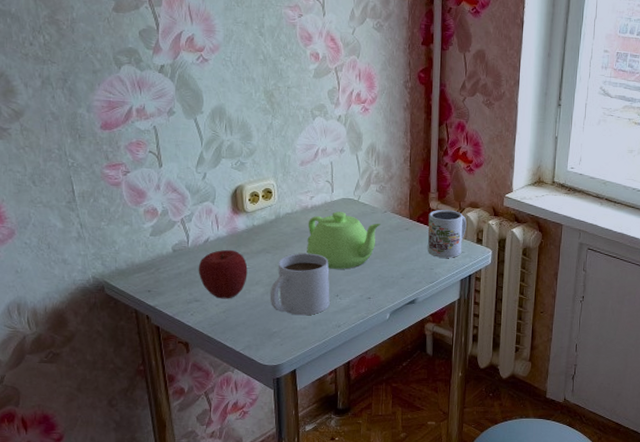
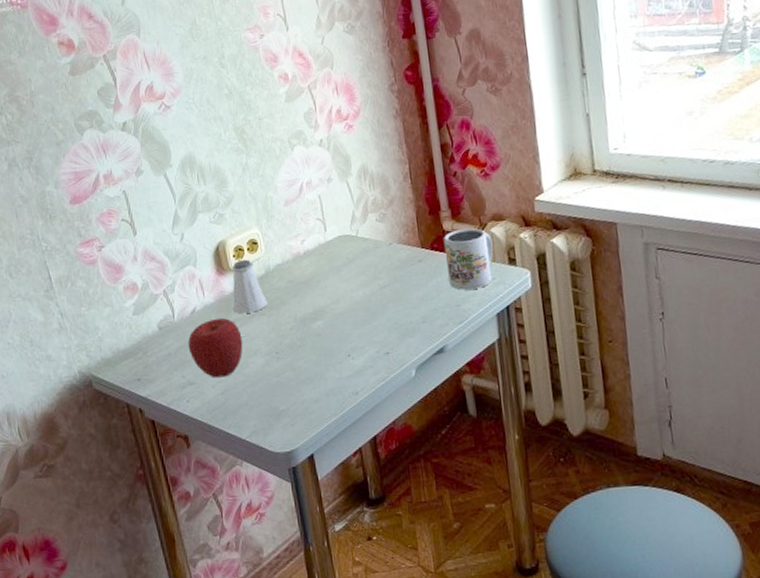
saltshaker: none [242,204,274,250] -> present [231,259,267,314]
mug: present [269,253,330,316] -> none [270,307,342,387]
teapot: present [307,211,381,269] -> none [302,252,387,324]

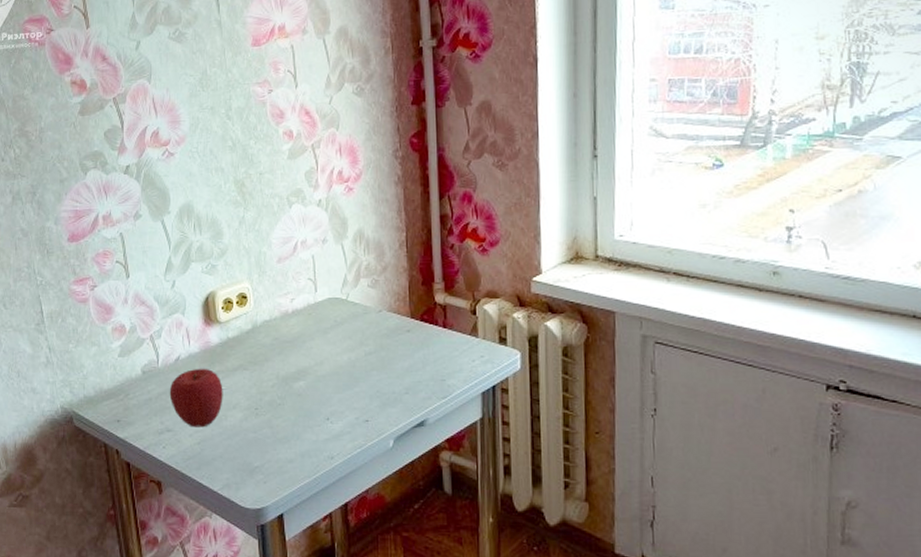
saltshaker: present [231,259,267,314] -> none [216,312,251,366]
mug: present [443,228,493,291] -> none [434,302,484,365]

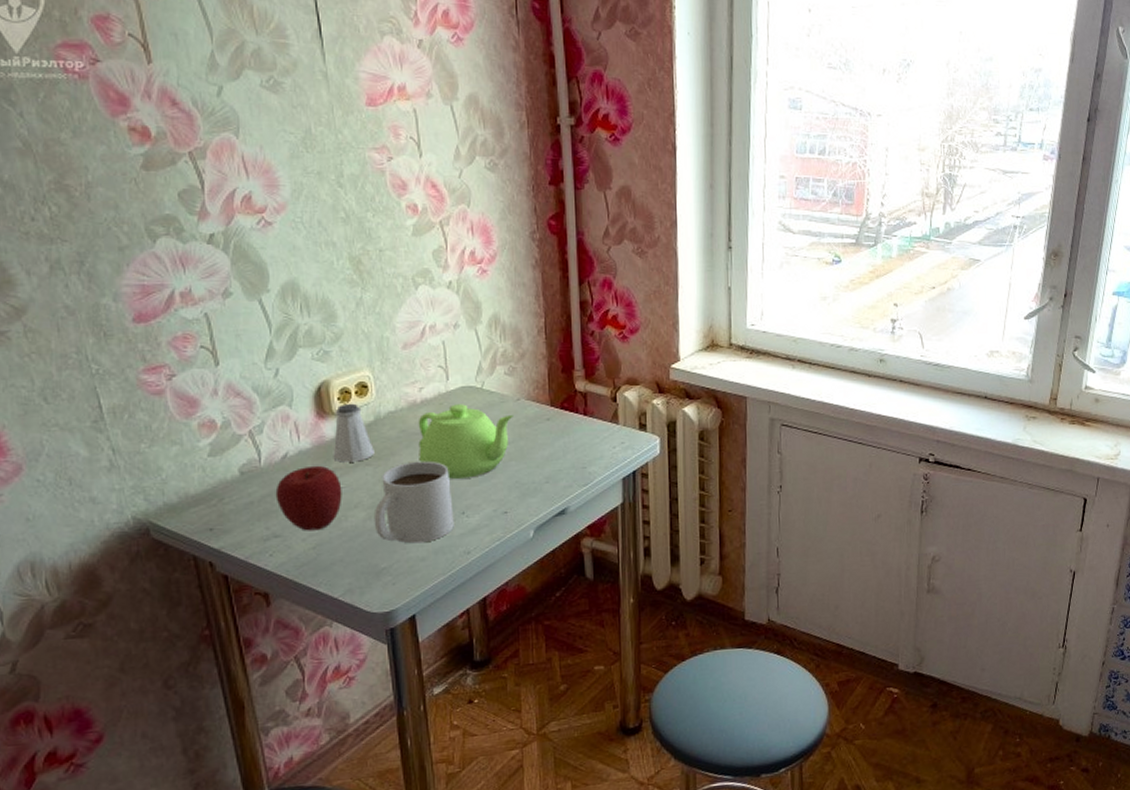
saltshaker: none [216,312,251,366] -> present [333,403,375,463]
mug: none [249,367,319,446] -> present [373,460,454,544]
teapot: none [289,315,375,386] -> present [418,404,513,479]

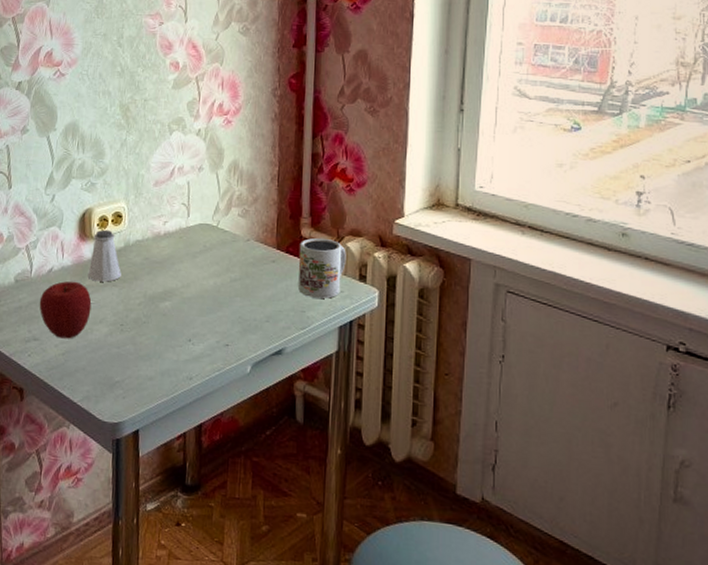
mug: present [373,460,454,544] -> none [113,287,182,364]
teapot: present [418,404,513,479] -> none [157,239,242,309]
mug: none [574,389,625,452] -> present [298,237,346,299]

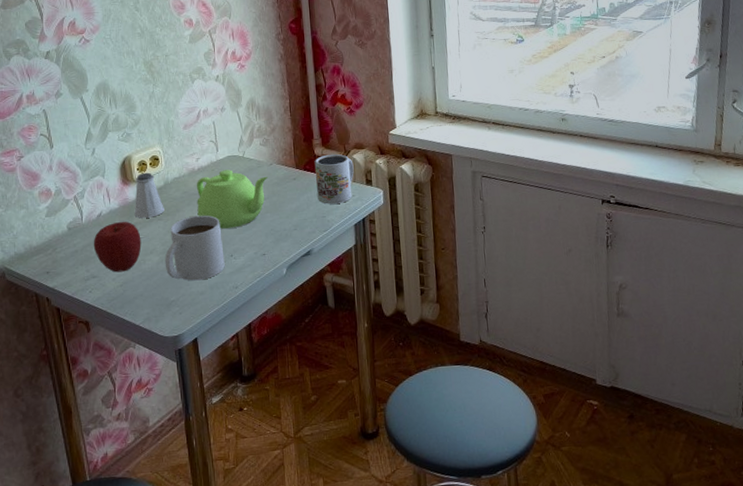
mug: none [113,287,182,364] -> present [164,215,225,281]
teapot: none [157,239,242,309] -> present [196,169,268,229]

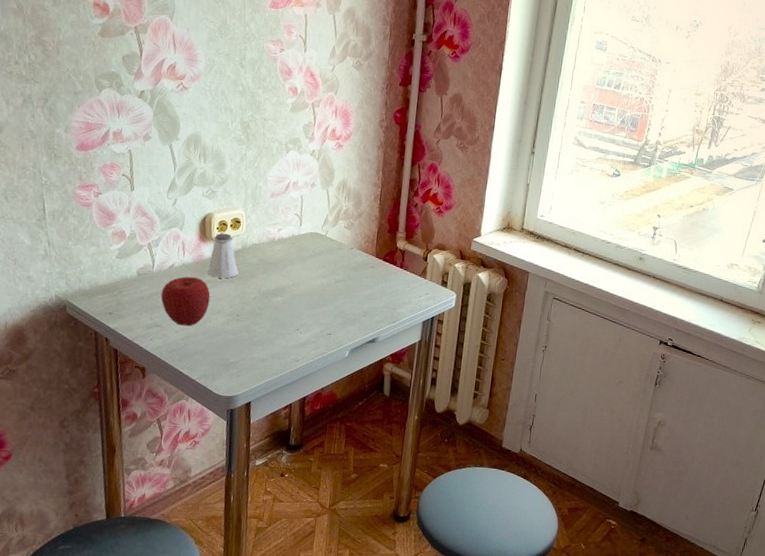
mug: present [164,215,225,281] -> none [230,284,292,348]
teapot: present [196,169,268,229] -> none [270,245,346,304]
mug: present [314,153,354,204] -> none [392,249,433,299]

